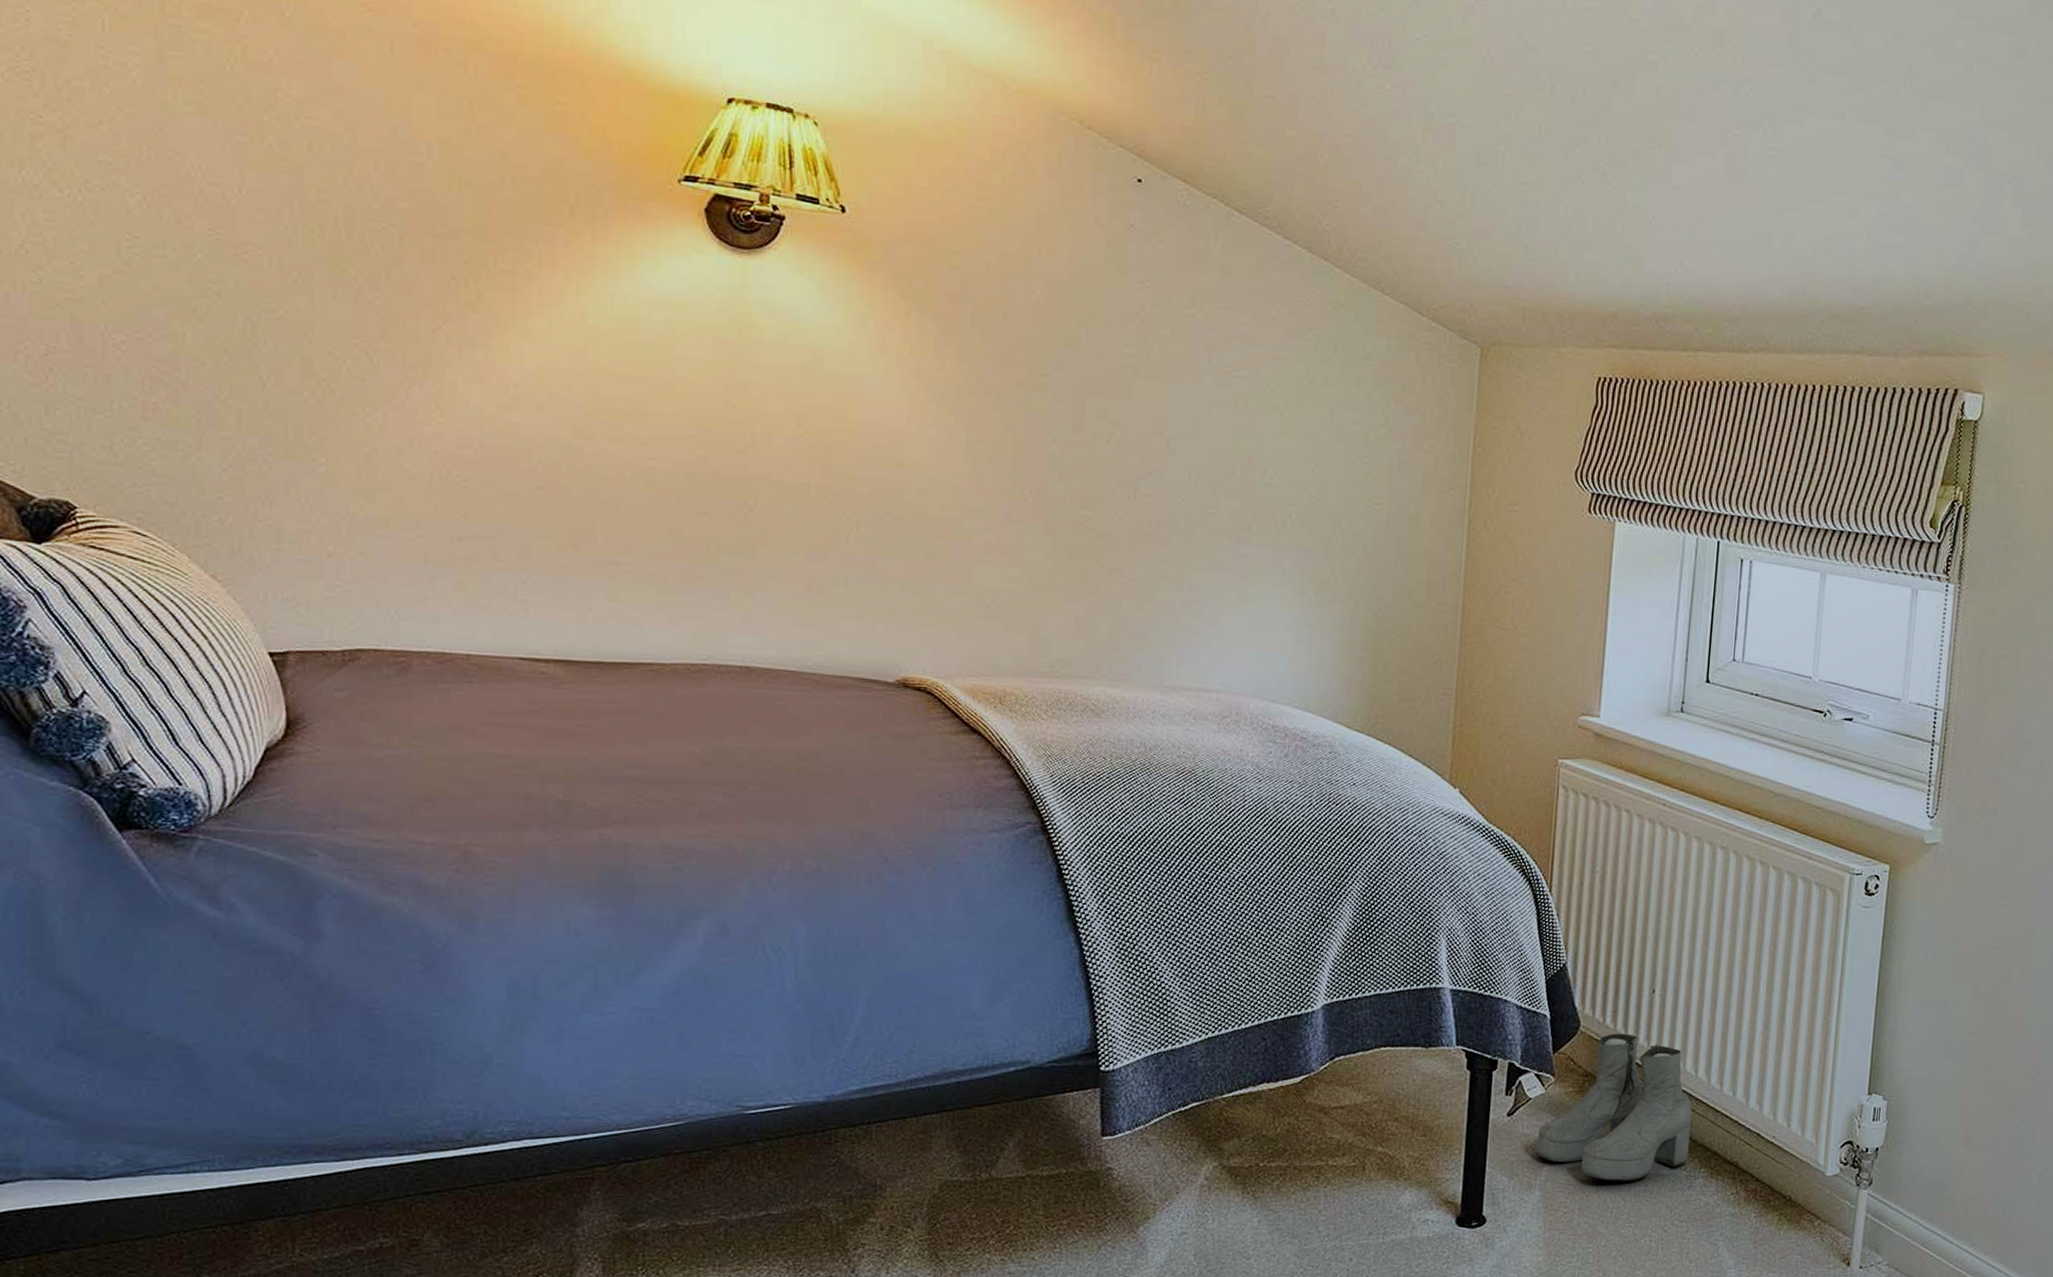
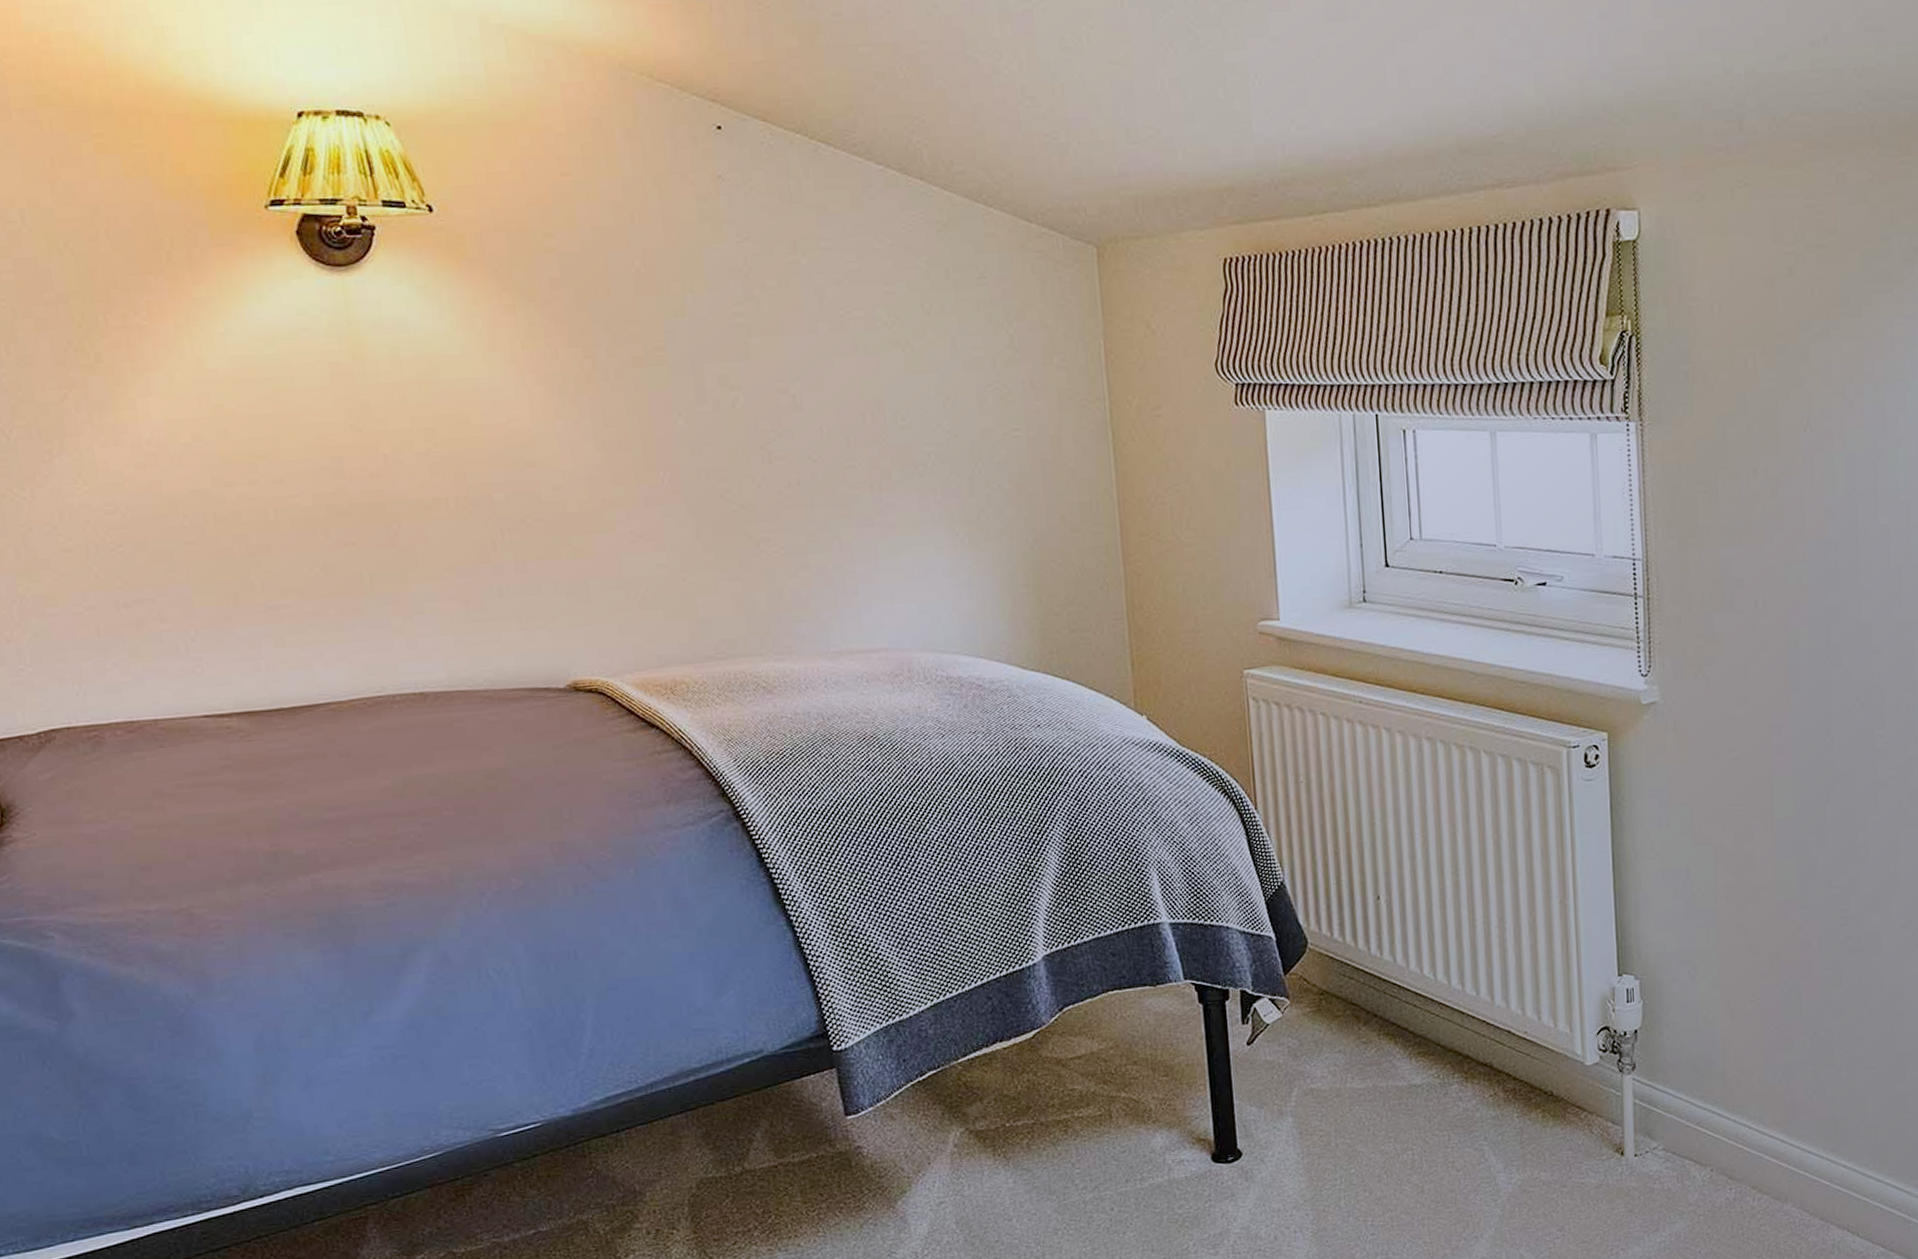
boots: present [1534,1033,1692,1181] -> none [1280,945,1439,1099]

